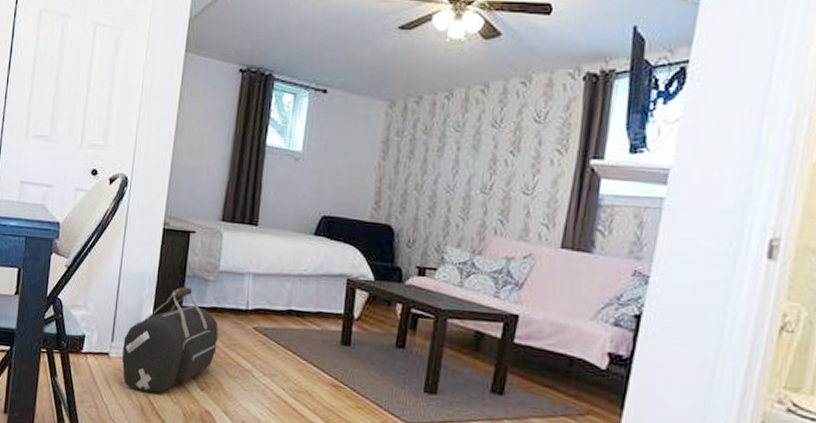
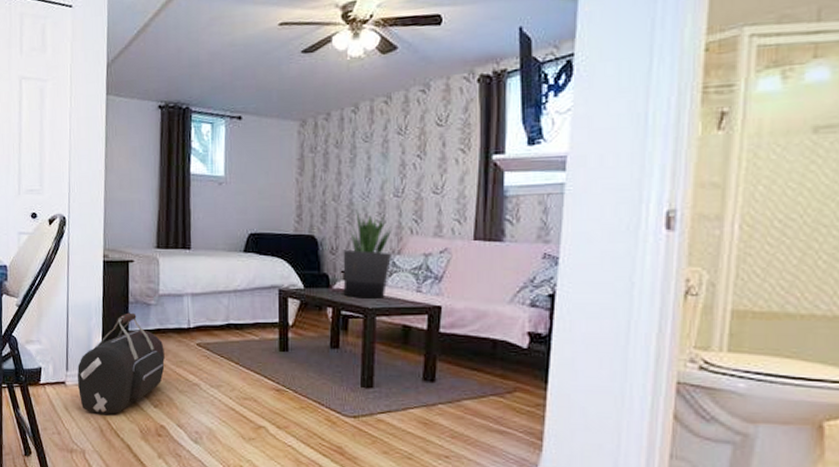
planter: none [415,202,476,302] -> present [343,210,393,300]

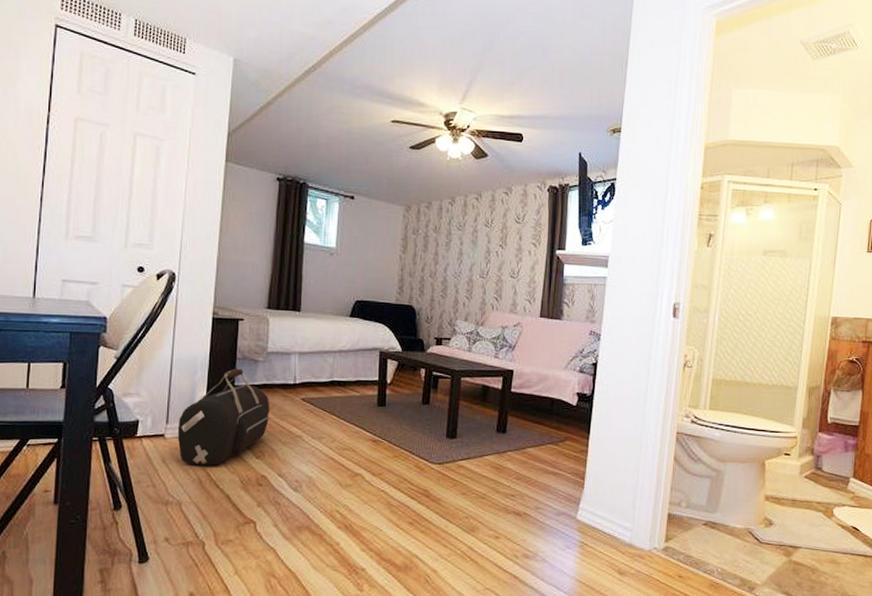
planter: present [343,210,393,300] -> none [435,286,478,363]

